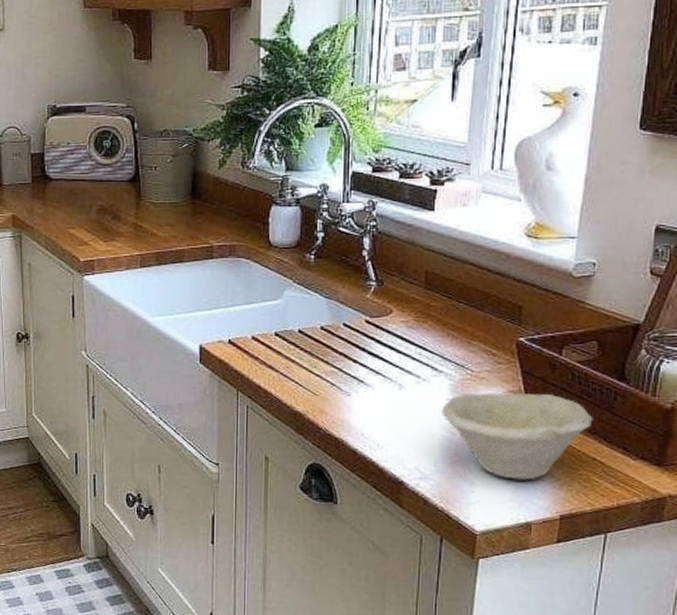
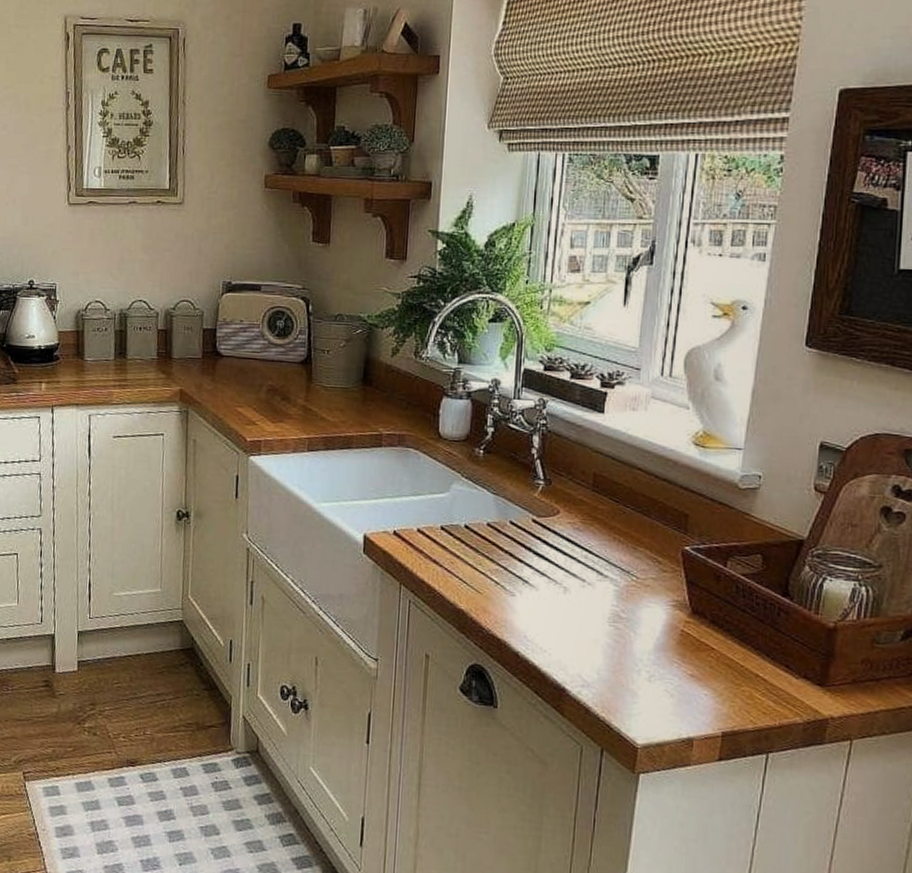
bowl: present [441,392,593,480] -> none [605,600,757,694]

